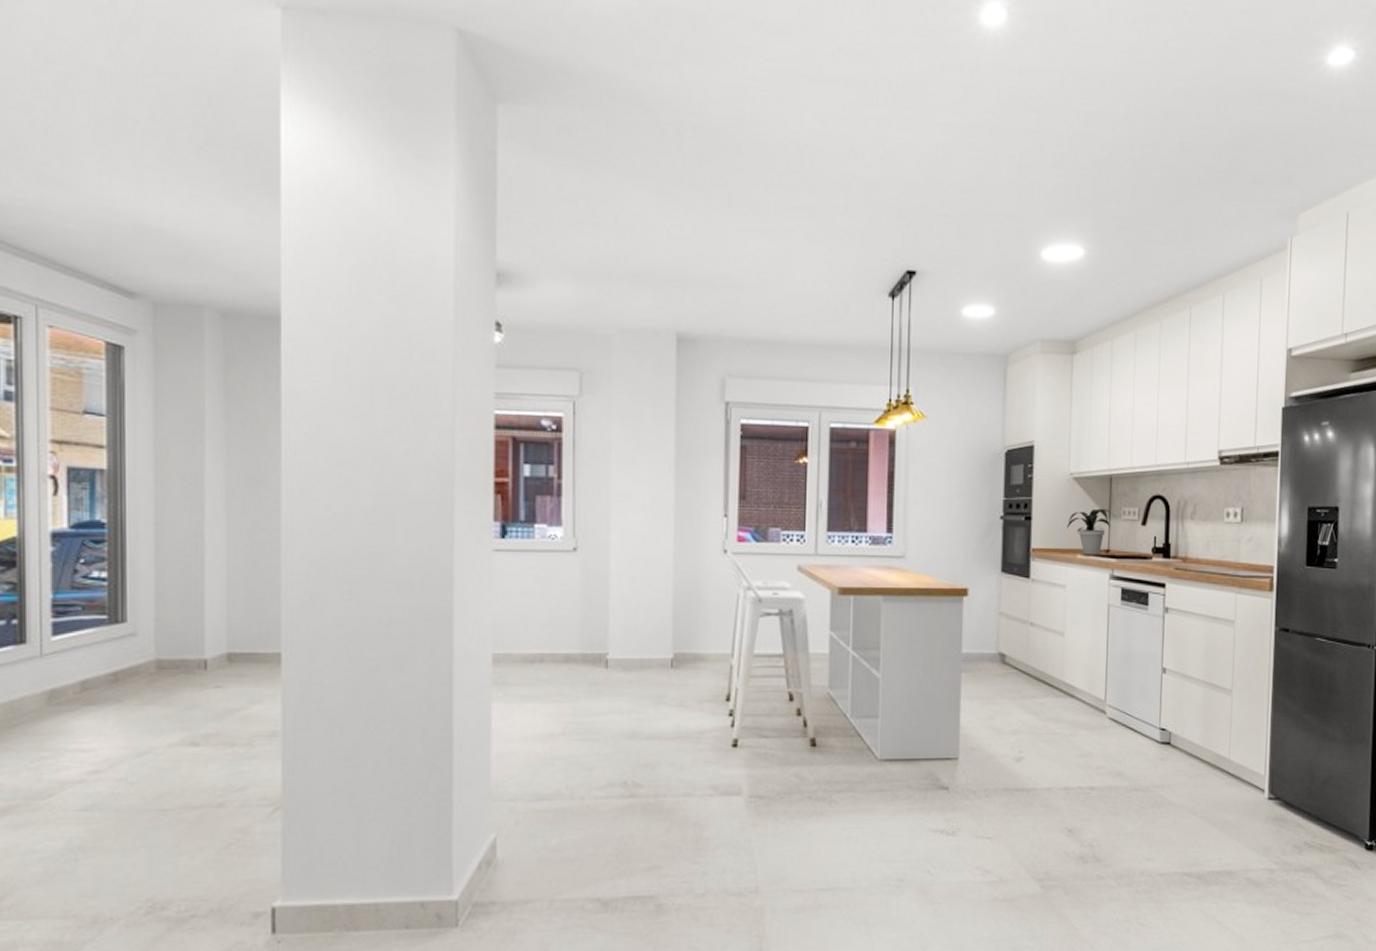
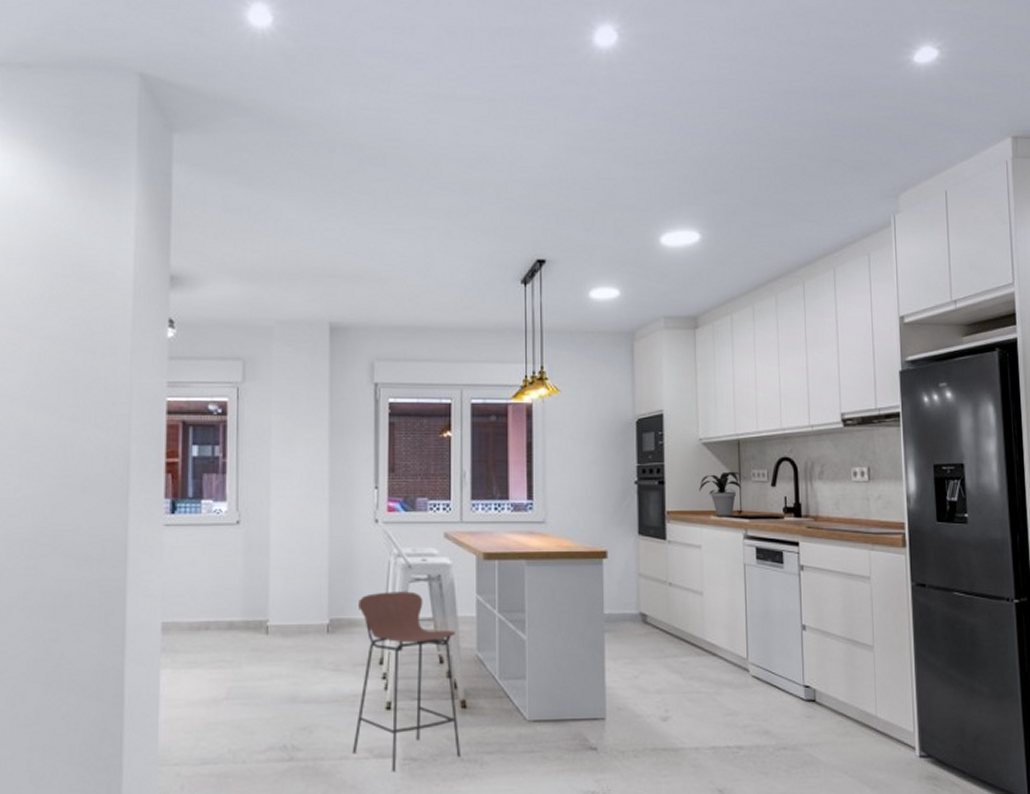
bar stool: none [696,626,809,809] -> present [352,591,460,771]

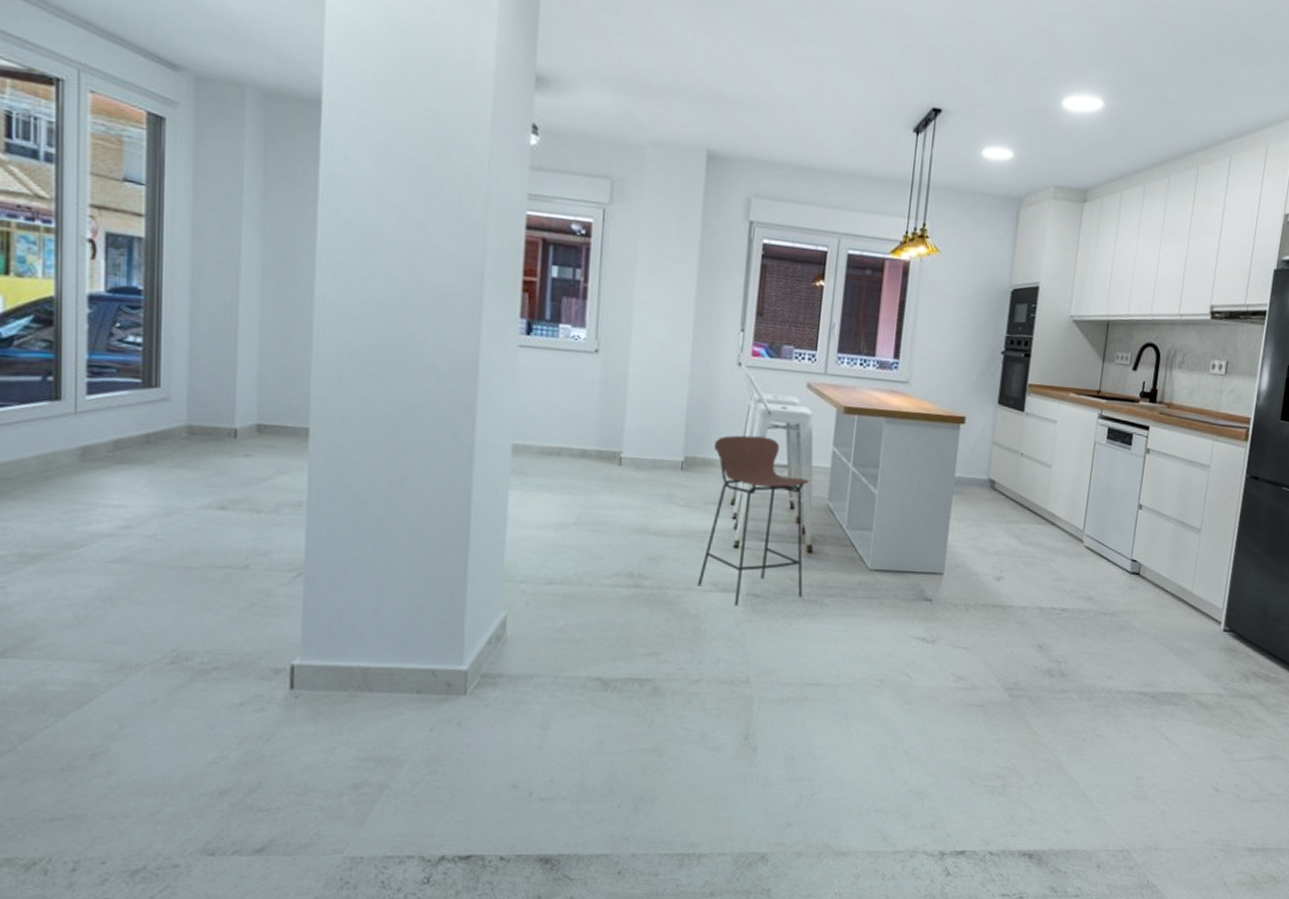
potted plant: present [699,471,746,516] -> none [1063,351,1110,395]

